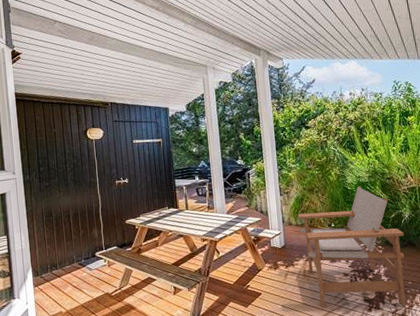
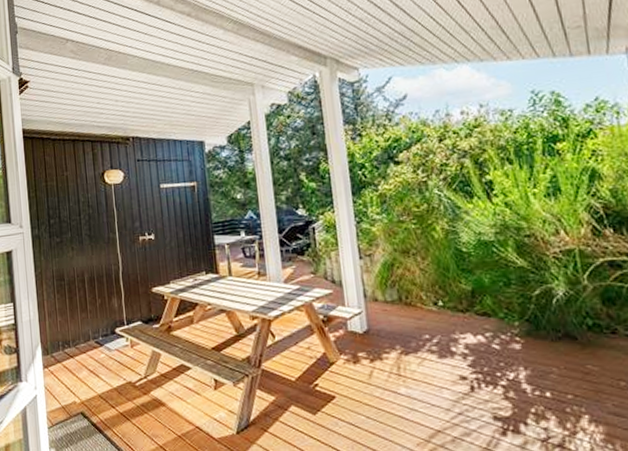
lounge chair: present [297,185,406,308] -> none [386,246,565,434]

